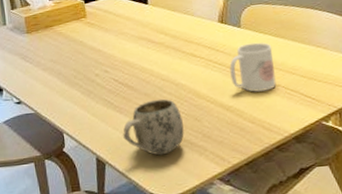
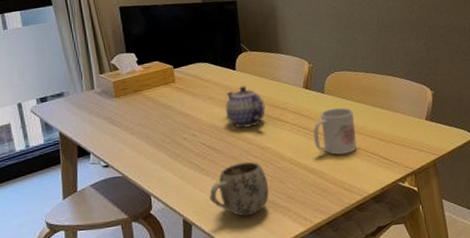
teapot: none [137,20,179,64] -> present [225,86,266,128]

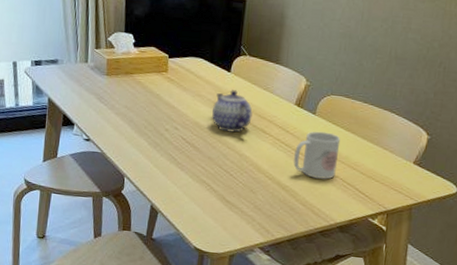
mug: present [209,161,269,217] -> none [180,164,239,216]

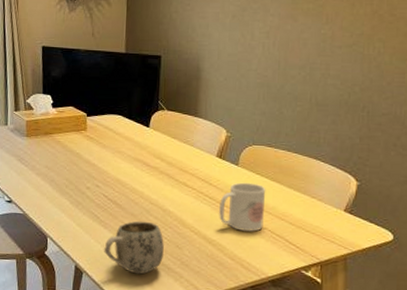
mug: none [180,164,239,216] -> present [104,221,164,275]
teapot: present [212,90,253,133] -> none [132,145,174,188]

